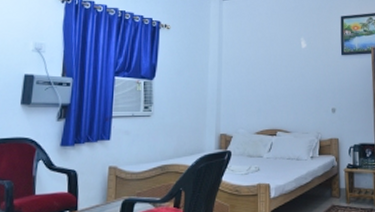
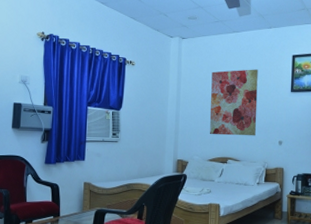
wall art: none [255,31,307,104] -> present [209,69,258,136]

